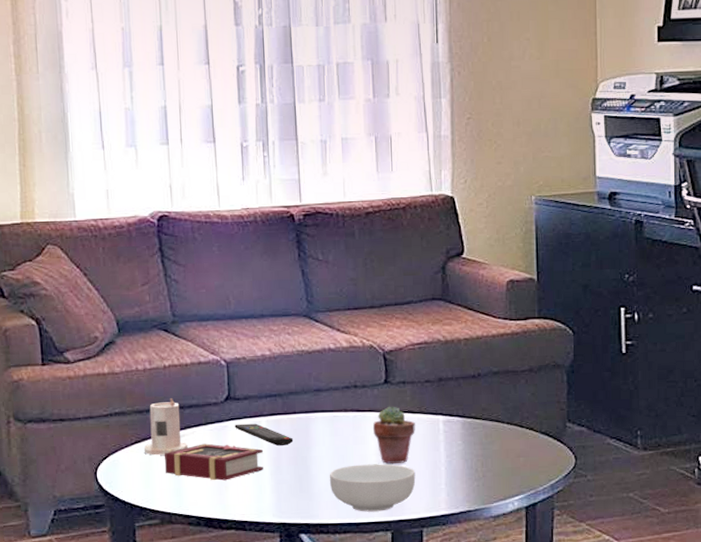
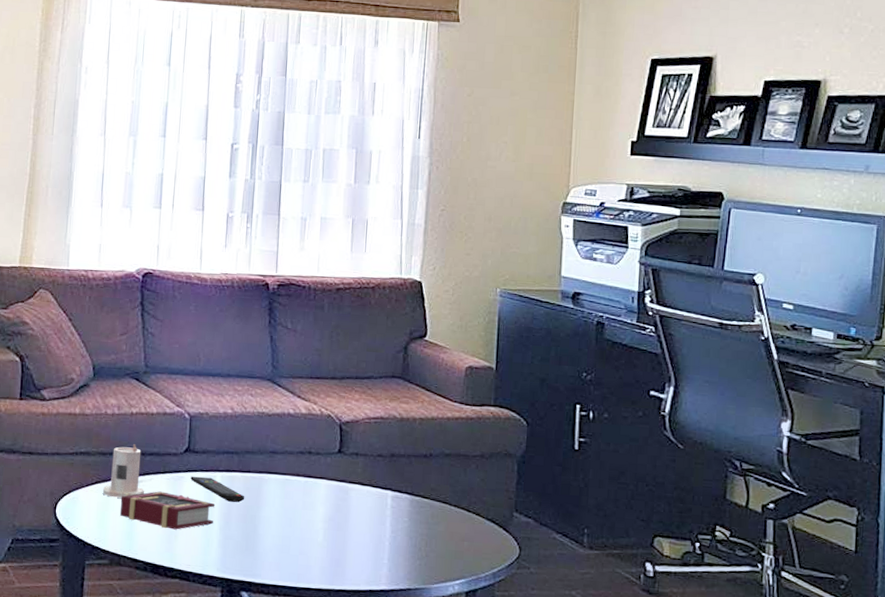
cereal bowl: present [329,464,416,512] -> none [275,529,360,579]
potted succulent: present [372,406,415,464] -> none [322,475,364,533]

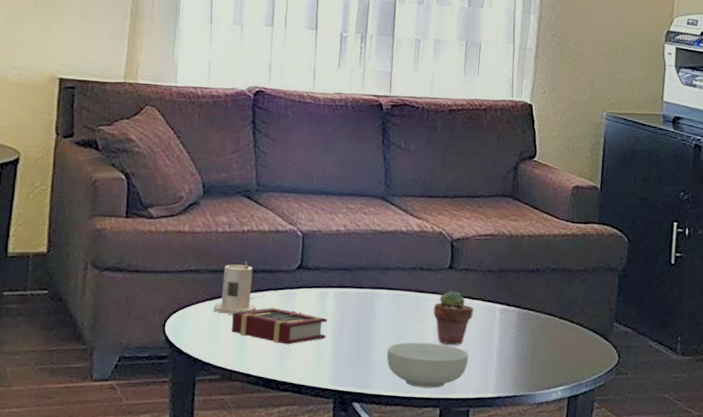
remote control: present [190,476,245,503] -> none [303,292,358,318]
cereal bowl: none [275,529,360,579] -> present [386,342,469,389]
potted succulent: none [322,475,364,533] -> present [433,290,474,345]

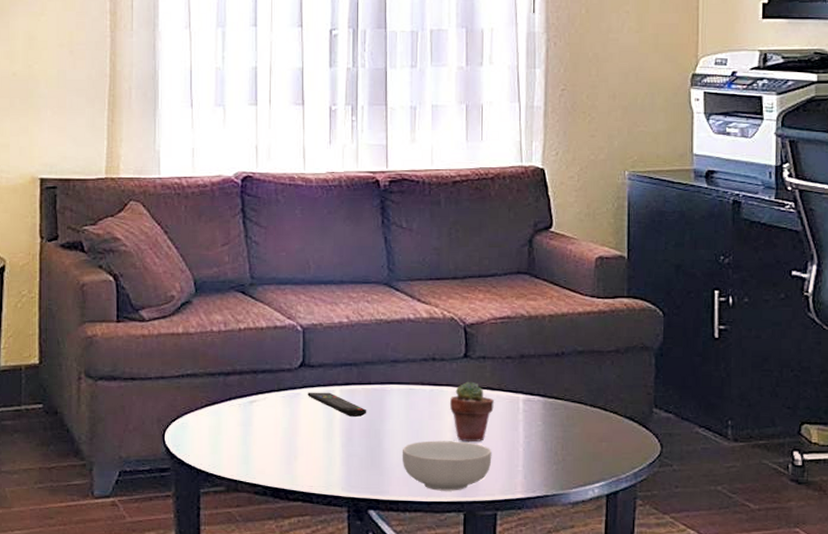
candle: present [214,261,256,315] -> none [214,361,258,420]
book: present [231,307,328,345] -> none [233,410,336,450]
remote control: none [303,292,358,318] -> present [307,392,367,418]

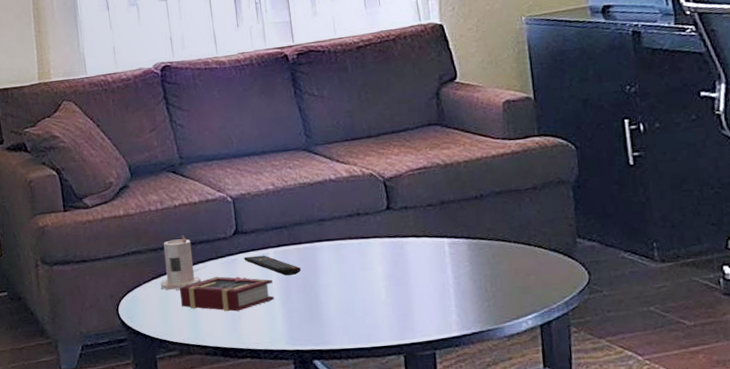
candle: none [214,361,258,420] -> present [161,234,201,290]
book: none [233,410,336,450] -> present [180,276,274,312]
cereal bowl: present [402,440,492,491] -> none [338,288,425,337]
potted succulent: present [449,381,494,441] -> none [378,231,421,288]

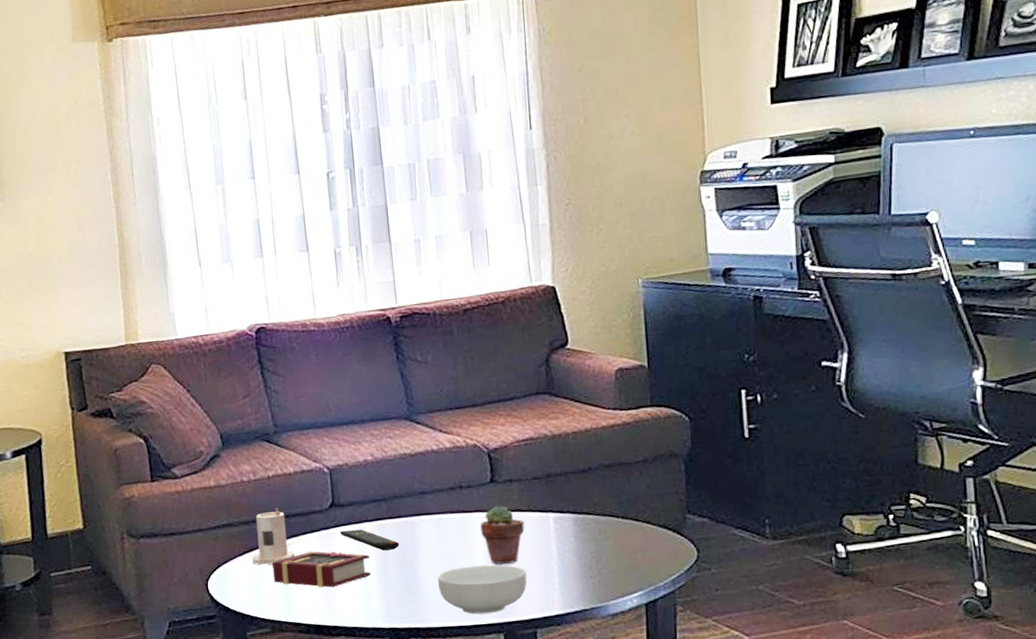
cereal bowl: none [338,288,425,337] -> present [437,564,527,615]
potted succulent: none [378,231,421,288] -> present [480,505,525,564]

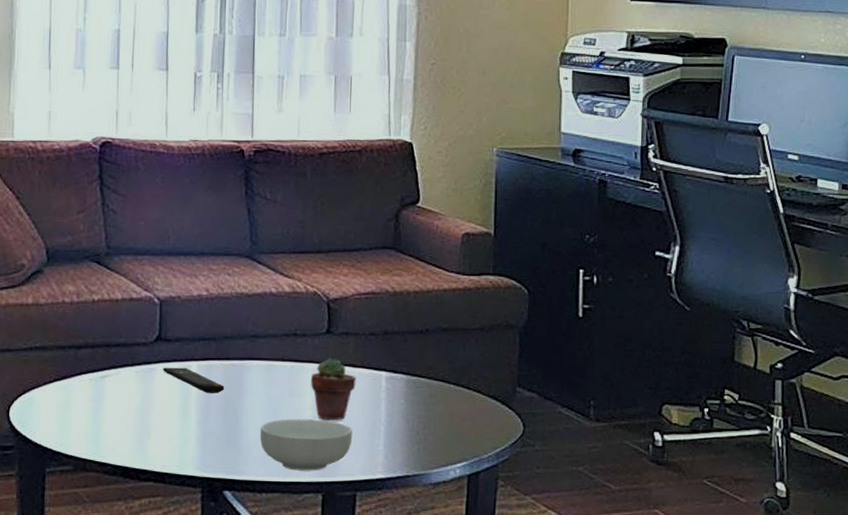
candle: present [252,507,295,565] -> none [63,334,111,396]
book: present [272,551,371,588] -> none [83,386,192,428]

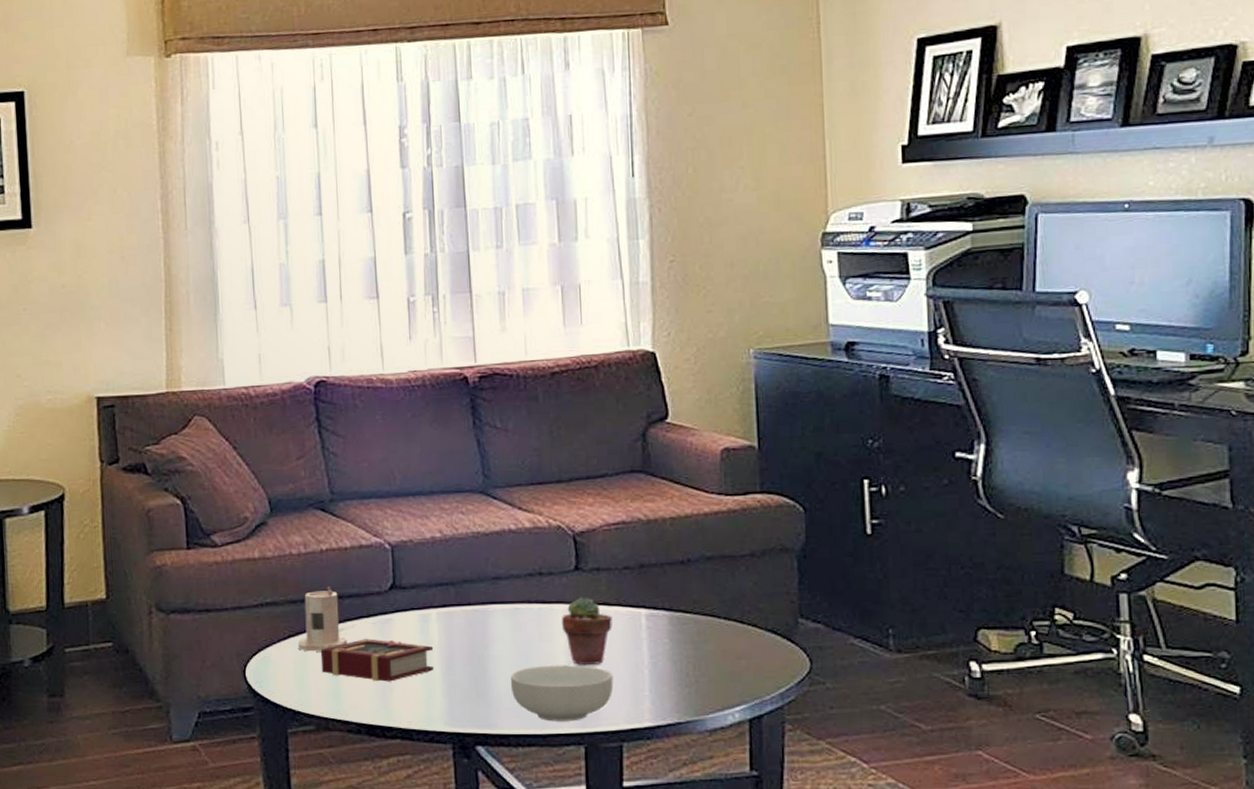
candle: none [63,334,111,396] -> present [298,585,347,652]
book: none [83,386,192,428] -> present [321,639,434,682]
remote control: present [163,367,225,394] -> none [400,616,468,643]

